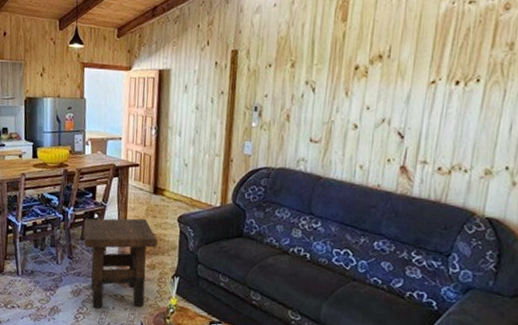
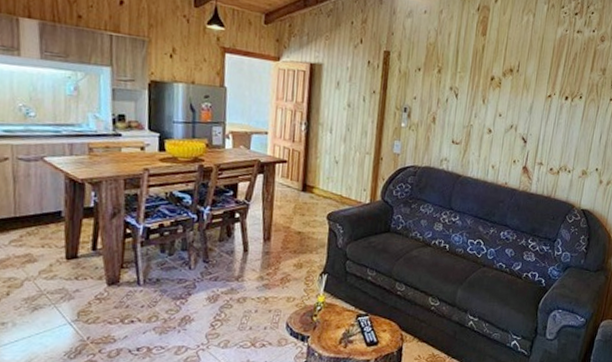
side table: present [83,218,158,308] -> none [222,217,306,313]

